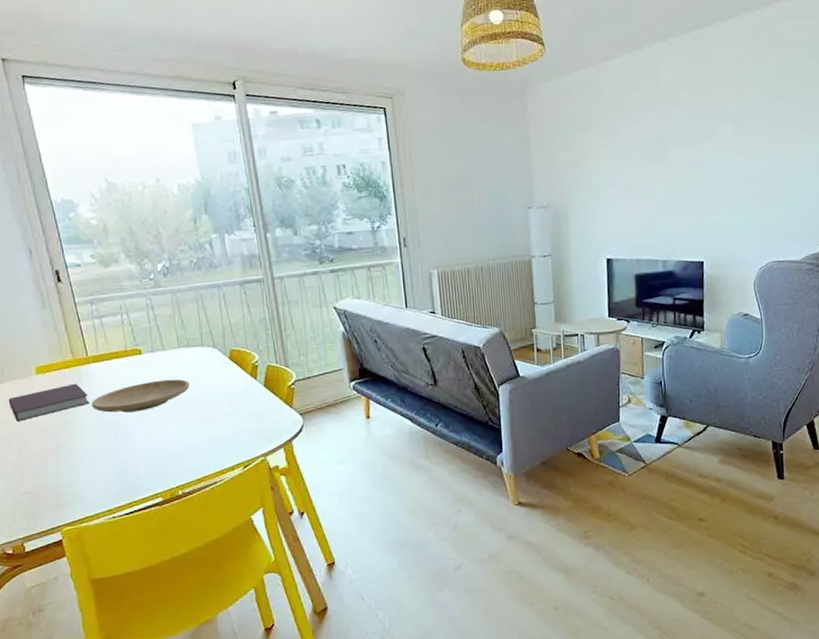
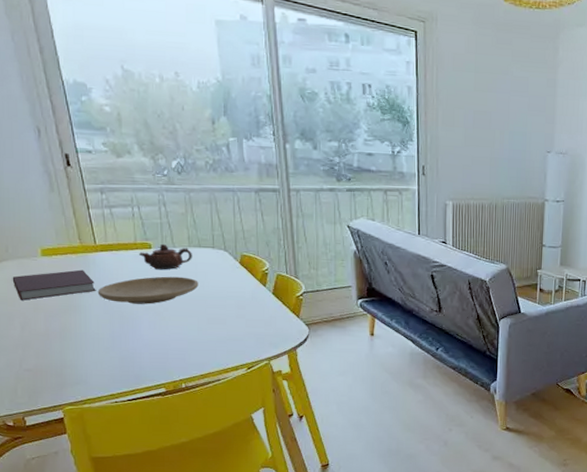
teapot: none [130,347,182,375] -> present [139,243,192,270]

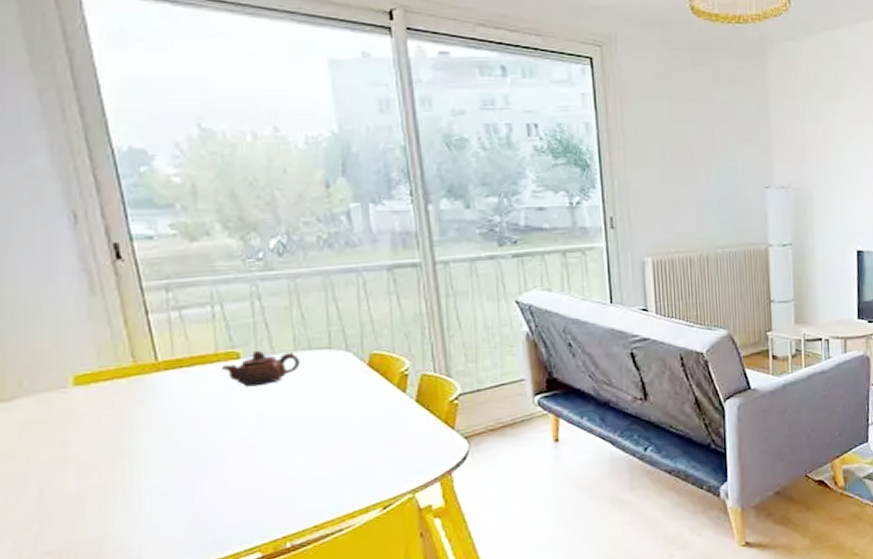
notebook: present [12,269,96,300] -> none [27,398,157,452]
plate: present [97,276,198,304] -> none [158,392,309,439]

